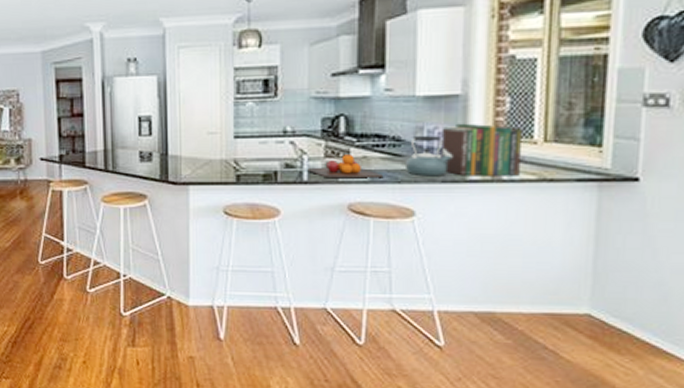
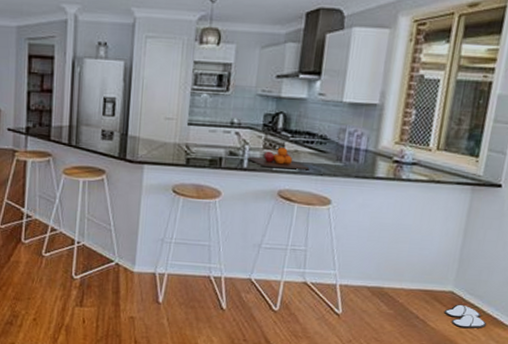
kettle: present [404,135,453,177] -> none [327,136,366,172]
books: present [441,123,522,176] -> none [356,128,422,176]
slippers: none [580,329,642,361] -> present [443,304,486,329]

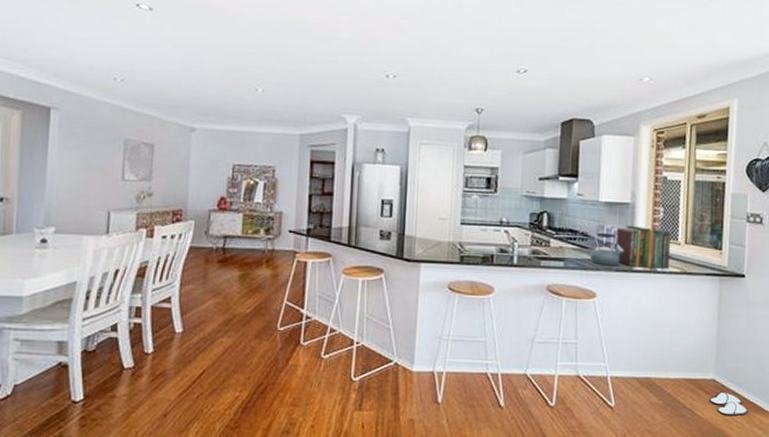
chopping board: present [247,147,310,171] -> none [517,244,574,266]
kettle: none [327,136,366,172] -> present [589,232,624,266]
books: none [356,128,422,176] -> present [615,225,671,269]

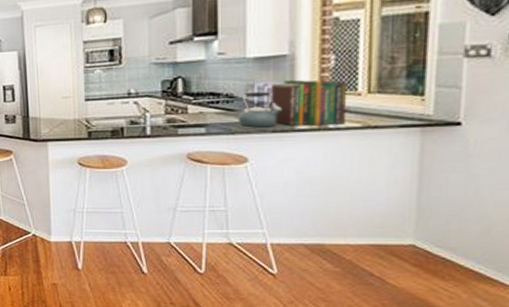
slippers: present [708,392,748,417] -> none [405,258,466,286]

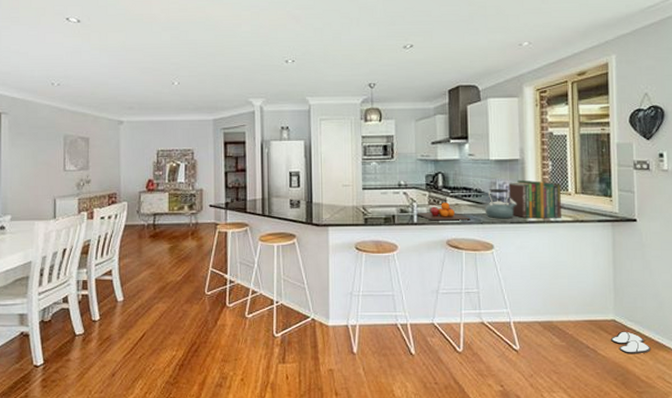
chopping board: none [150,111,219,133] -> present [417,202,471,221]
slippers: none [405,258,466,286] -> present [610,331,650,354]

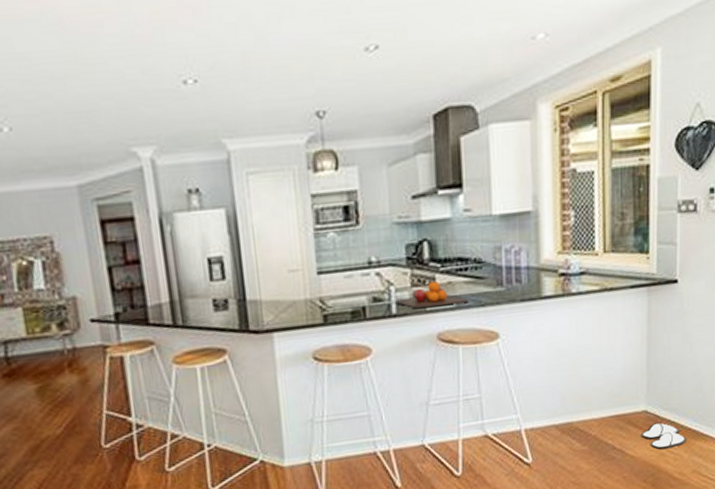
kettle: present [484,188,517,219] -> none [486,254,529,298]
books: present [508,180,561,219] -> none [517,239,585,294]

